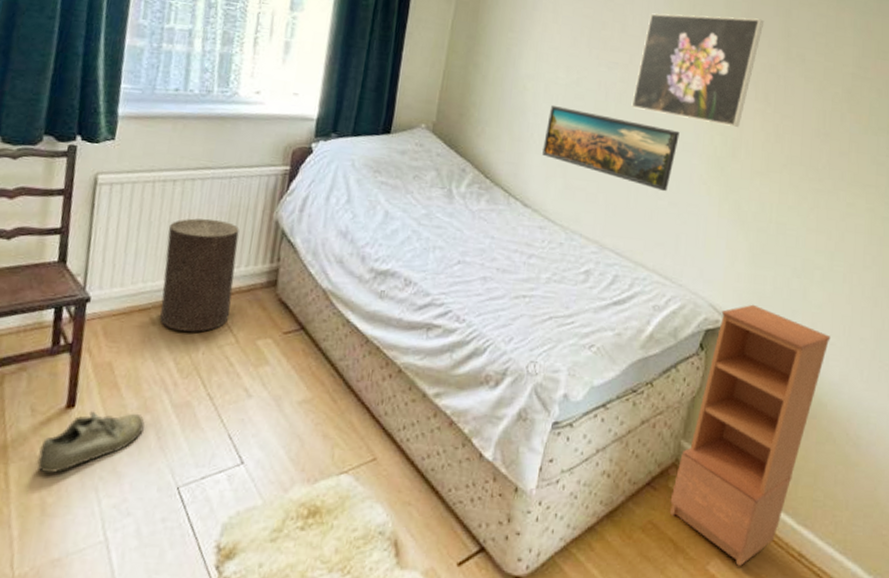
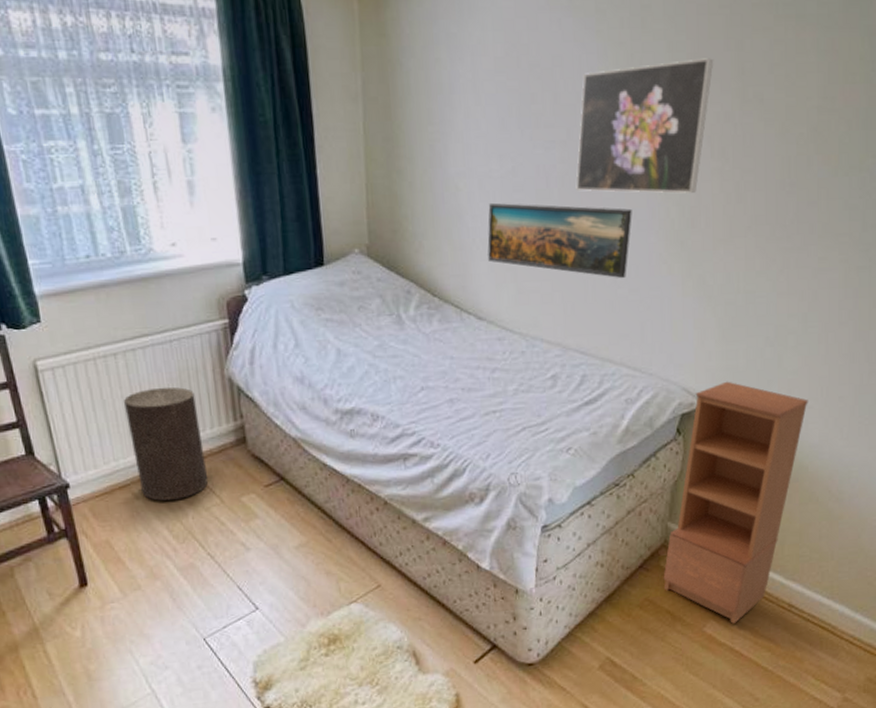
shoe: present [36,411,145,474] -> none [68,581,158,646]

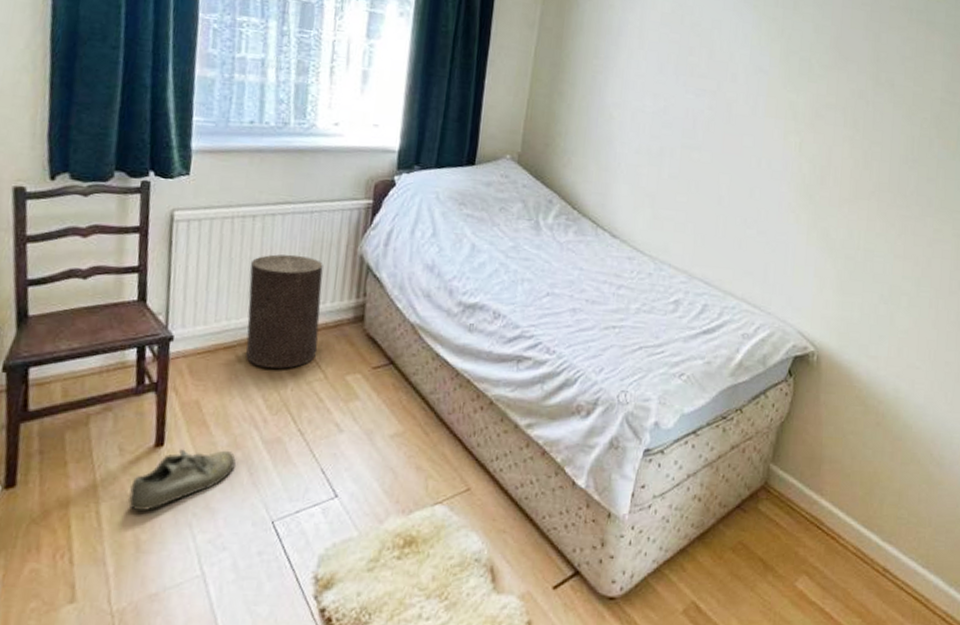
shoe: none [68,581,158,646] -> present [127,449,236,512]
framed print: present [487,202,632,279] -> none [630,133,768,221]
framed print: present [576,58,714,194] -> none [719,37,854,155]
bookcase: present [663,381,808,624] -> none [759,331,916,581]

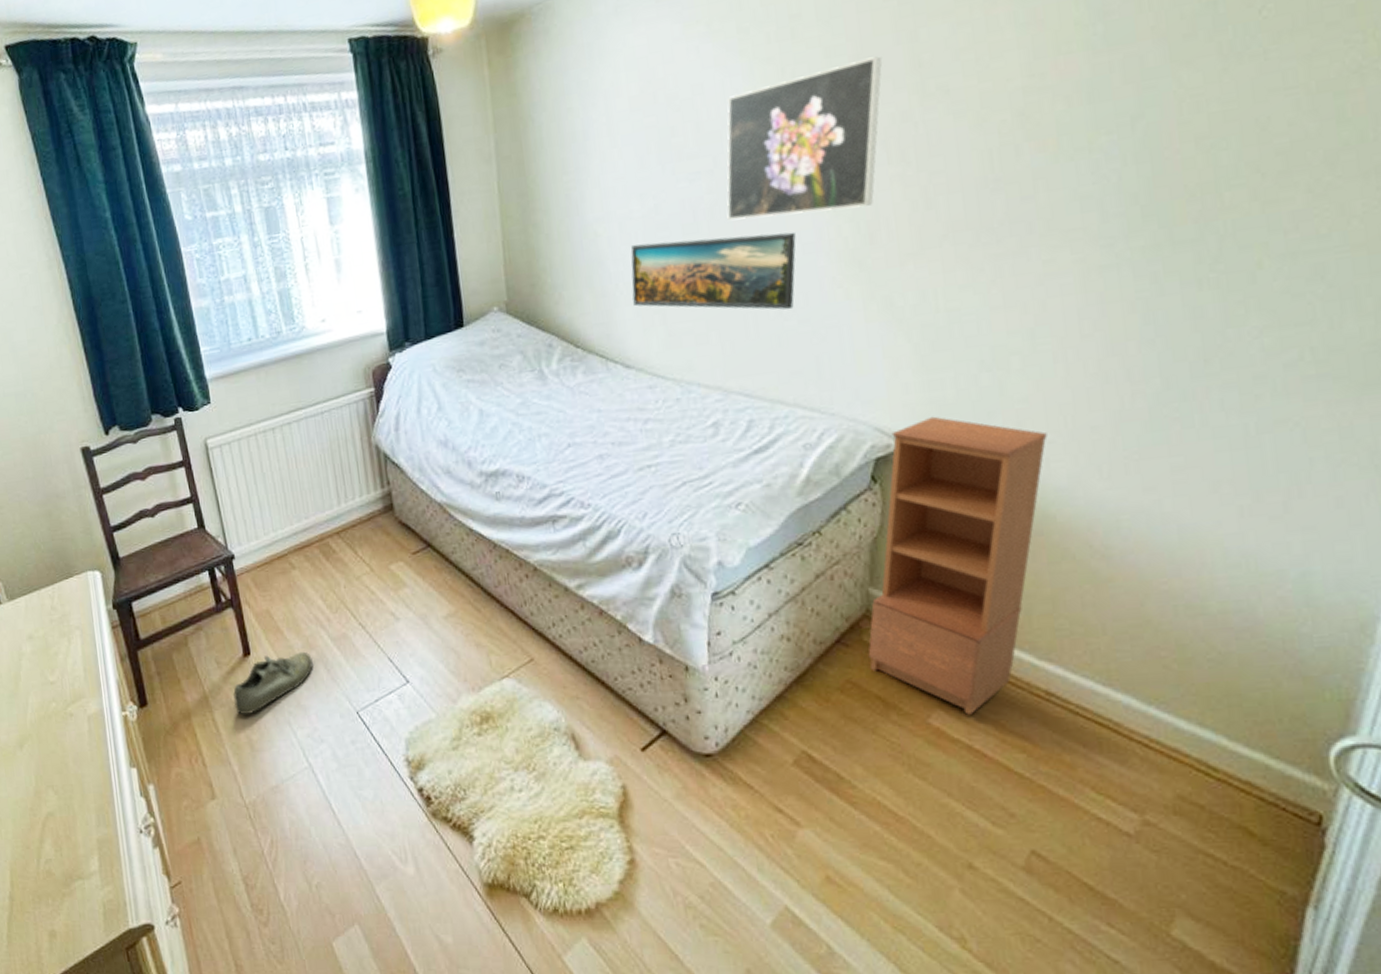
stool: present [246,254,323,369] -> none [280,457,359,570]
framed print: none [630,133,768,221] -> present [630,232,796,310]
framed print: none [719,37,854,155] -> present [727,56,882,221]
bookcase: none [759,331,916,581] -> present [868,416,1047,715]

